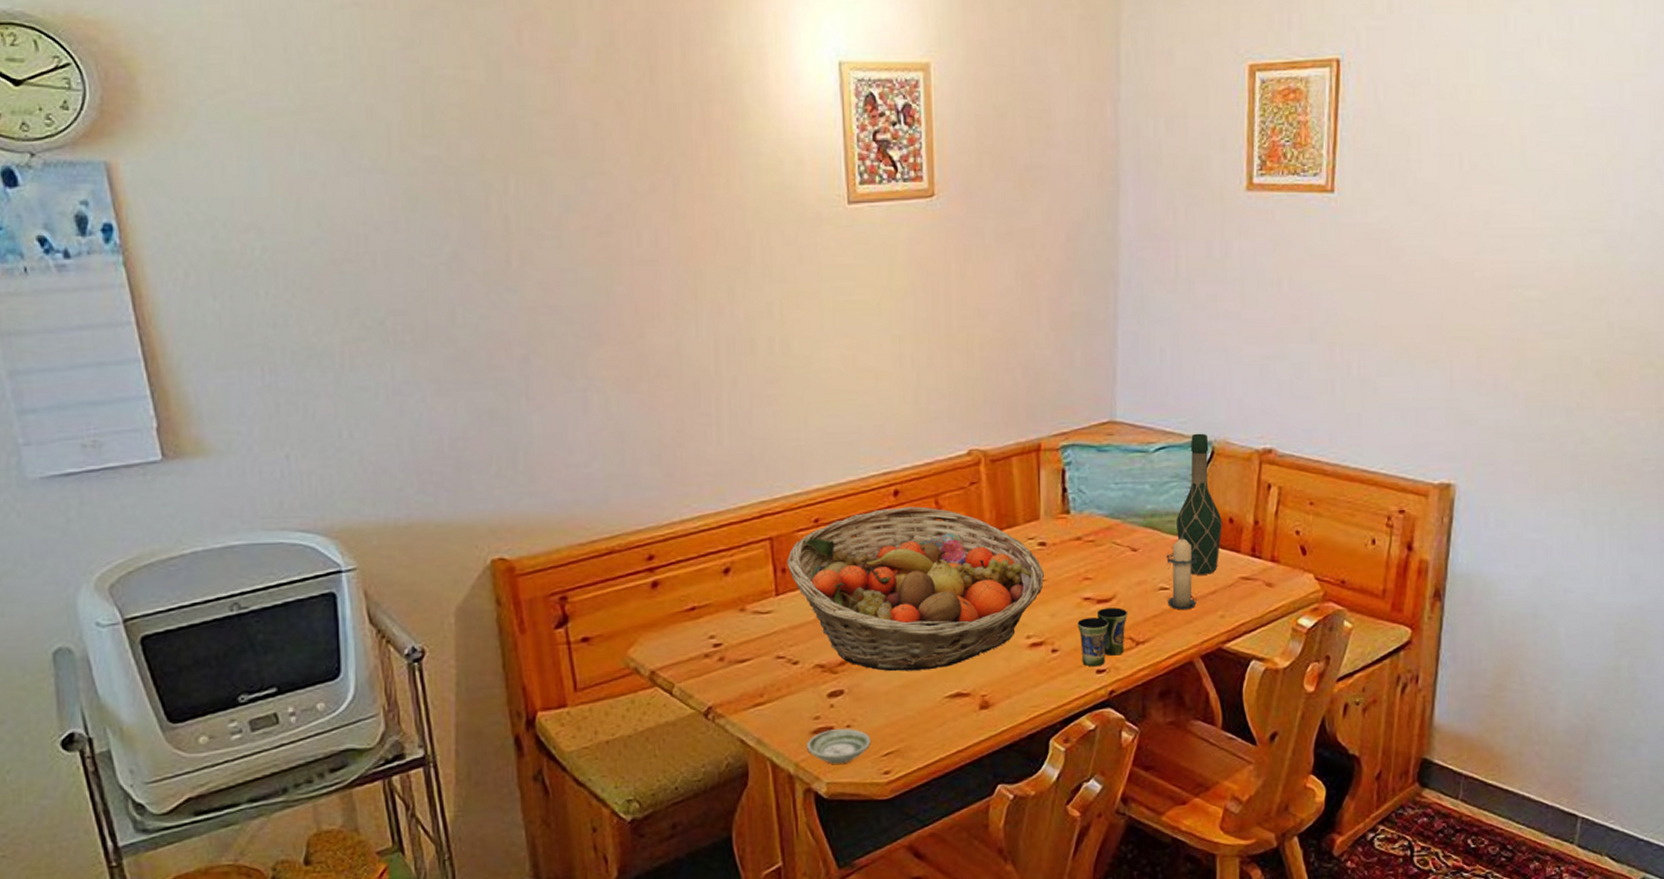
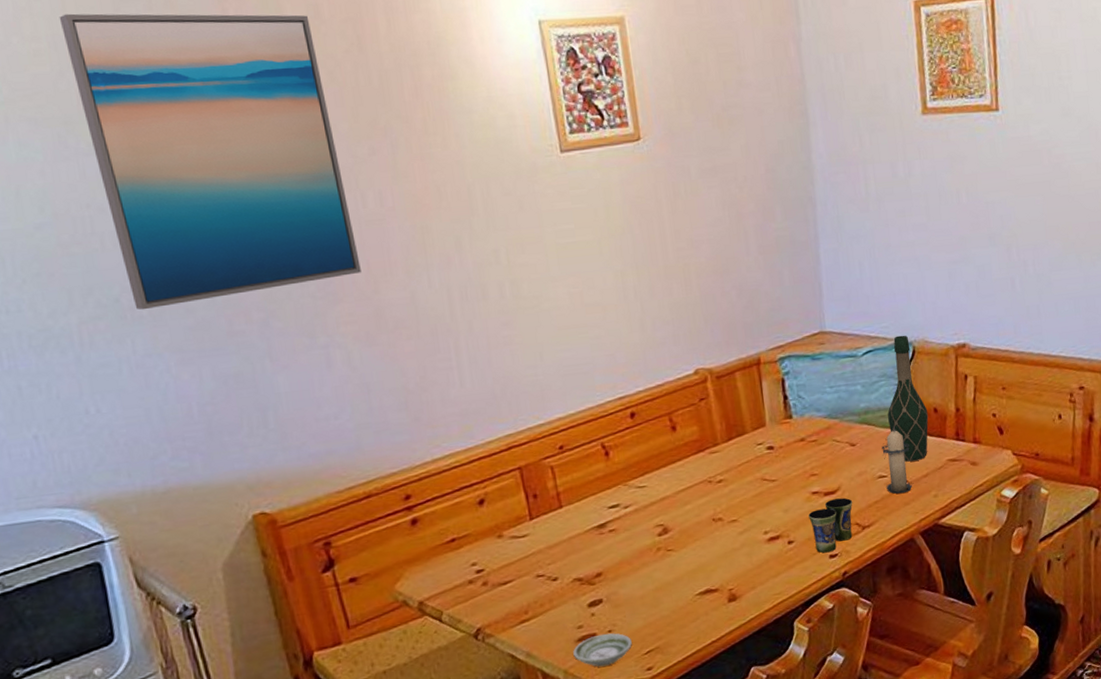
wall art: none [357,26,628,335] -> present [59,13,361,310]
fruit basket: present [786,506,1044,672] -> none [537,425,775,578]

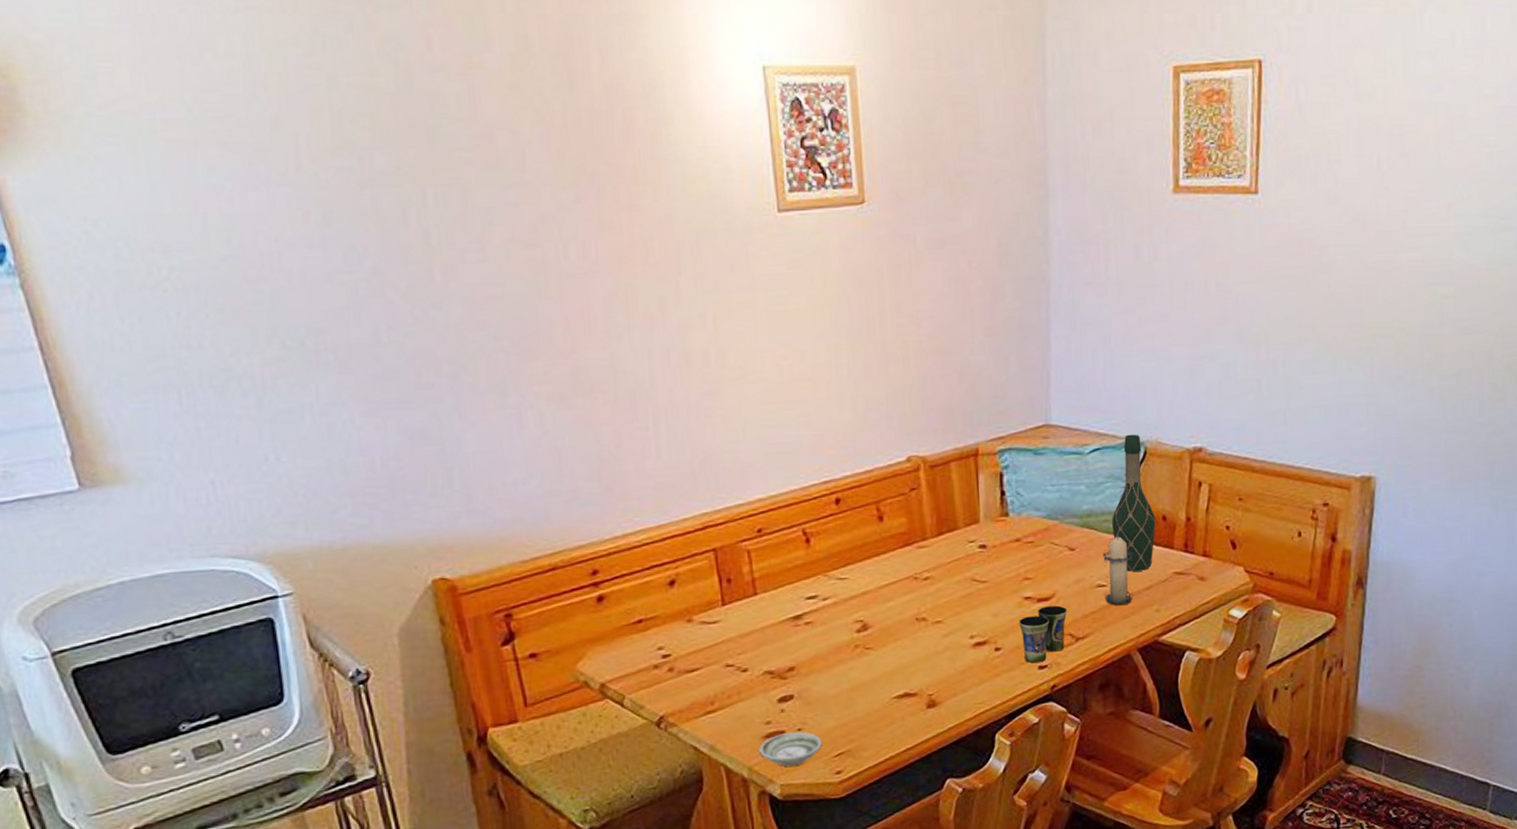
wall art: present [59,13,361,310] -> none [255,31,559,355]

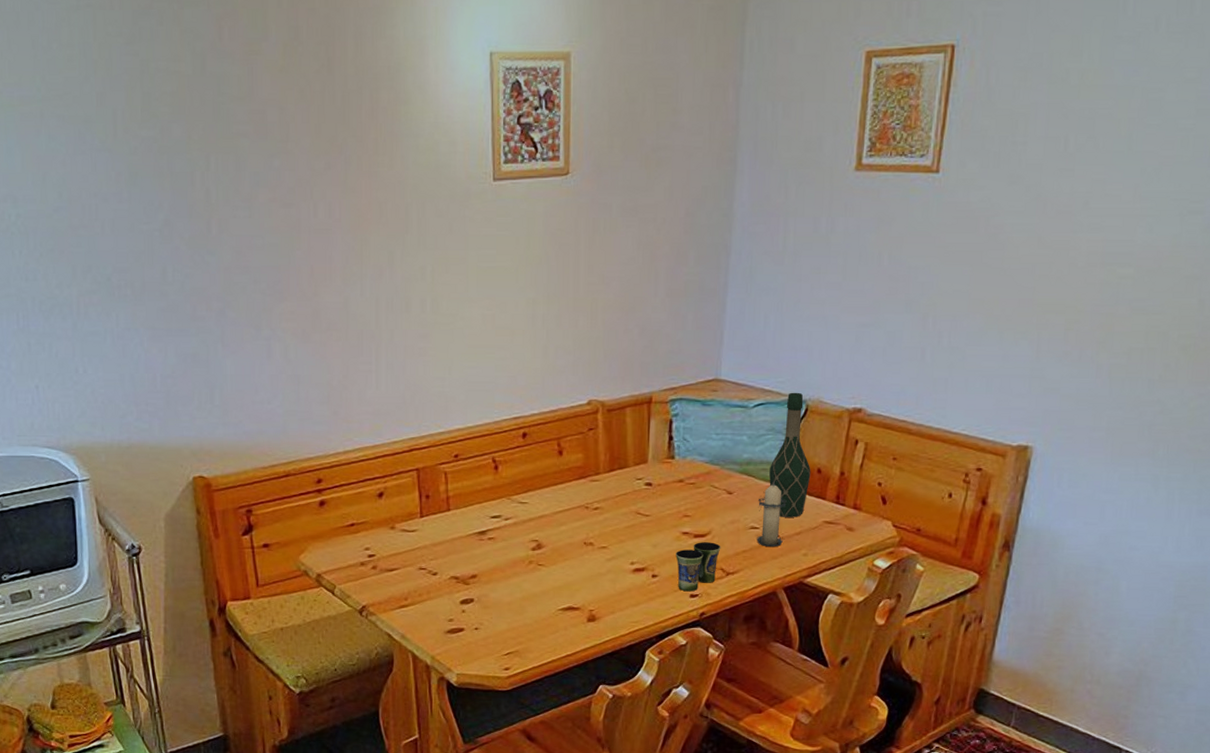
saucer: present [759,731,822,767] -> none [442,630,494,659]

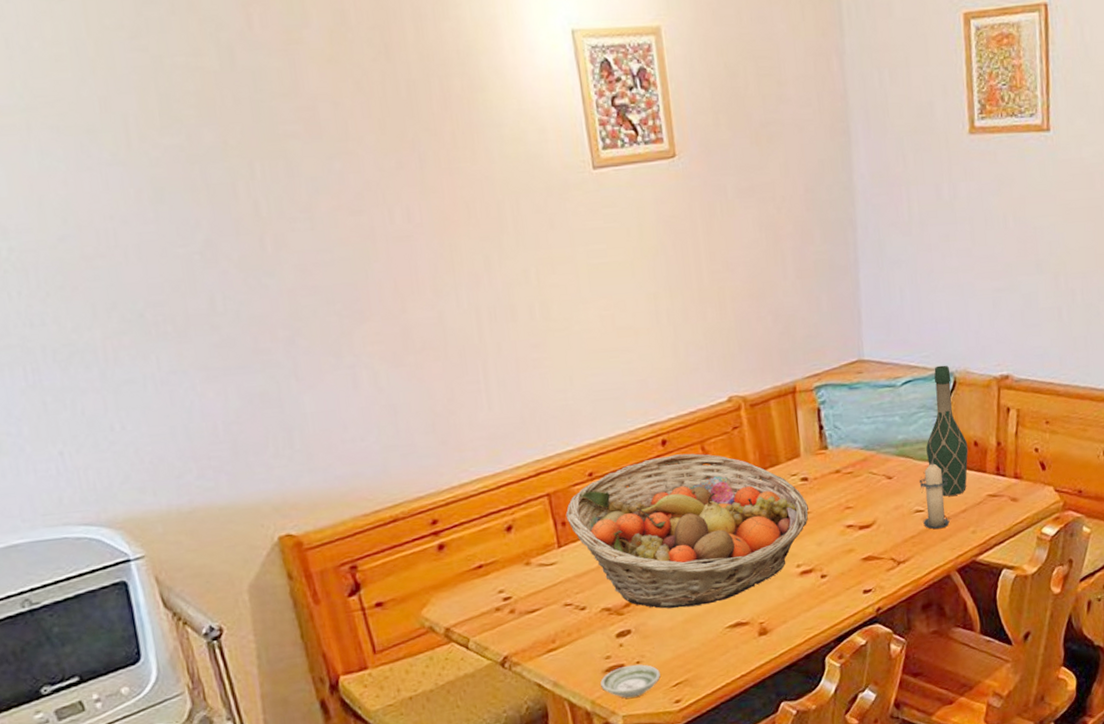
fruit basket: none [430,447,649,586] -> present [565,453,809,609]
saucer: none [442,630,494,659] -> present [600,664,660,698]
cup: present [676,542,721,592] -> none [842,532,889,588]

